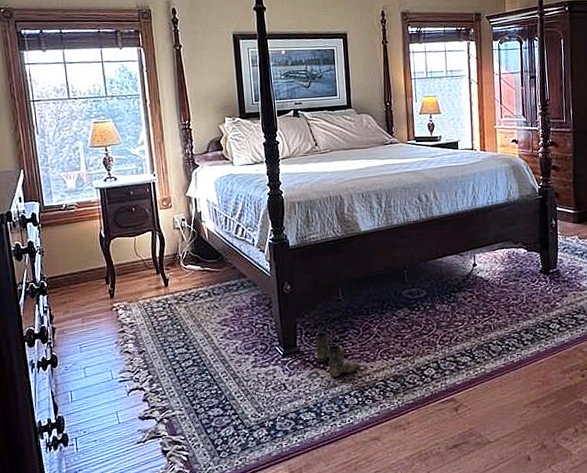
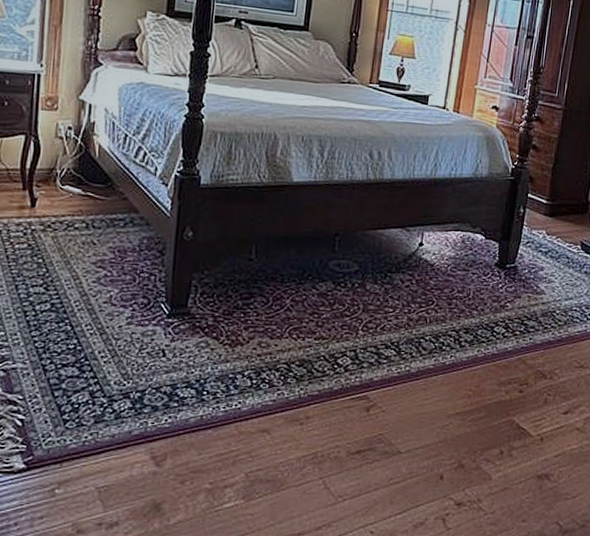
boots: present [315,331,360,377] -> none [209,293,262,351]

